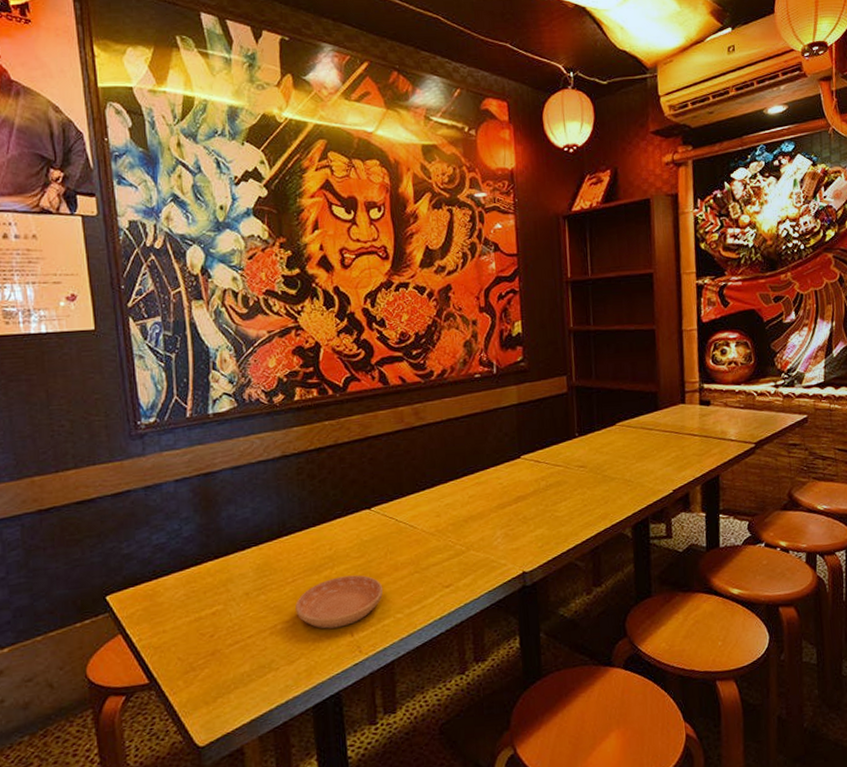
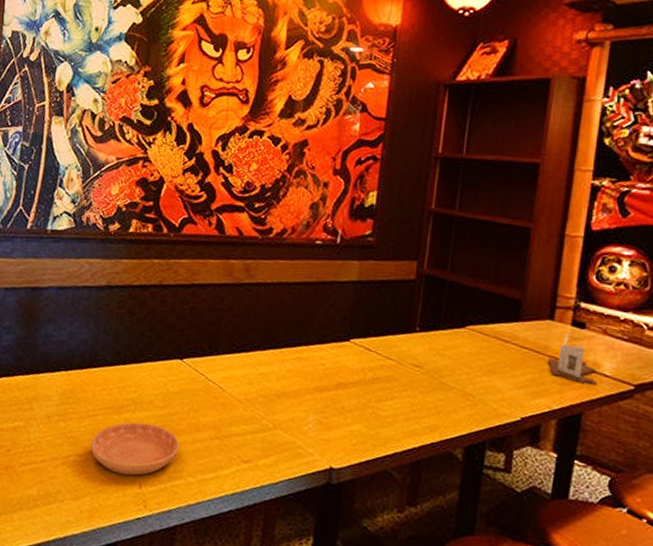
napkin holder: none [686,412,727,451] -> present [548,333,597,386]

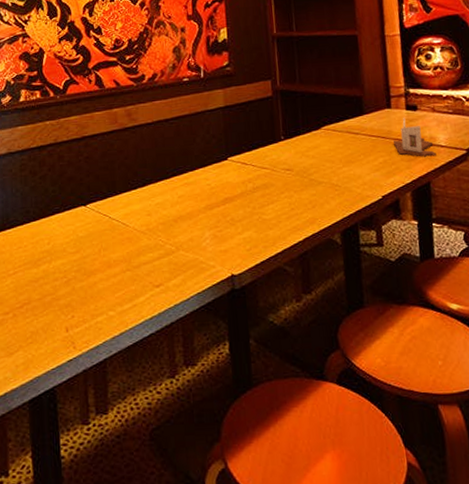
saucer: present [90,422,179,476] -> none [16,270,96,323]

